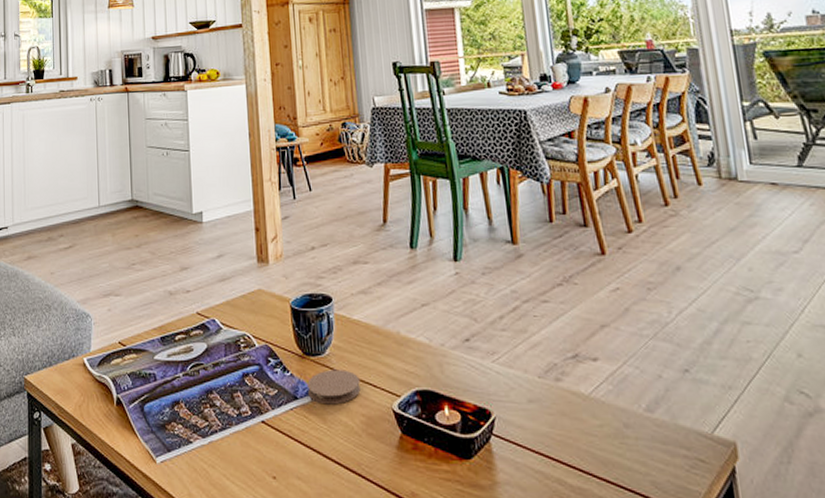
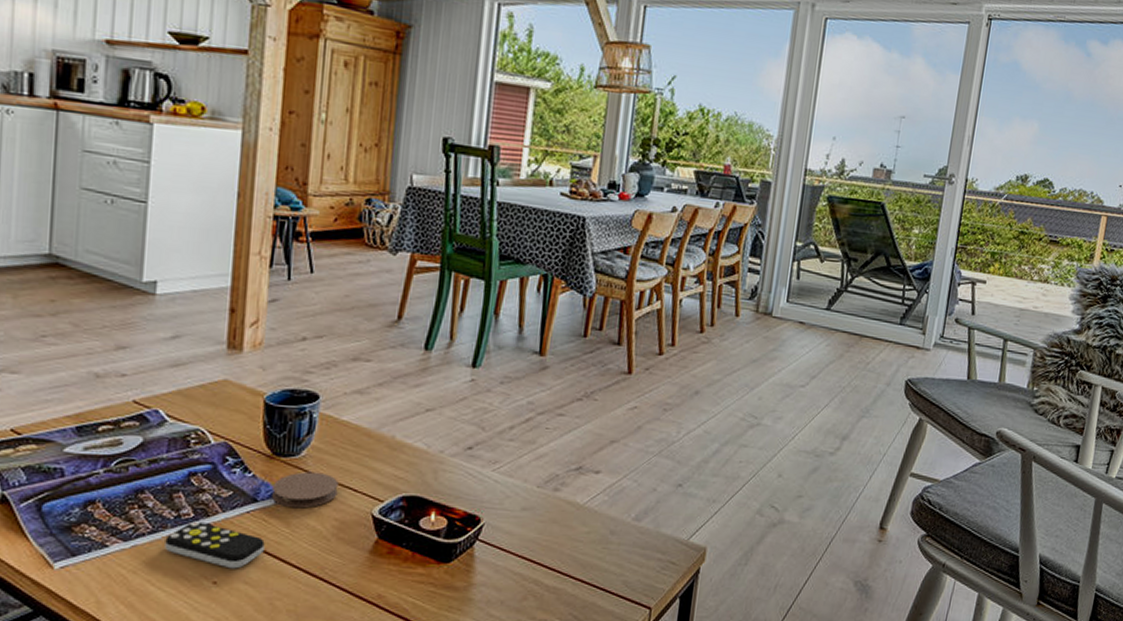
remote control: none [232,418,309,464] -> present [164,521,265,569]

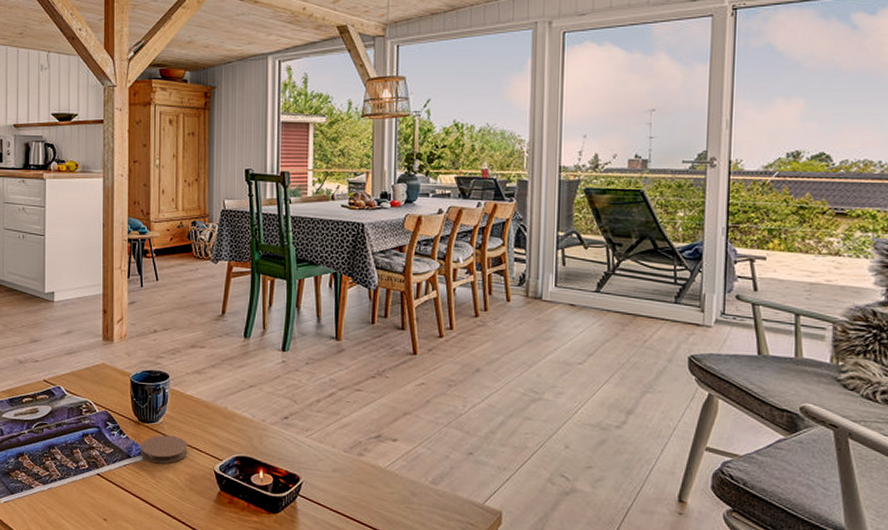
remote control: present [164,521,265,569] -> none [70,471,138,510]

